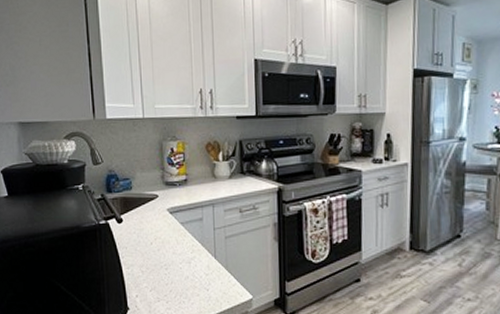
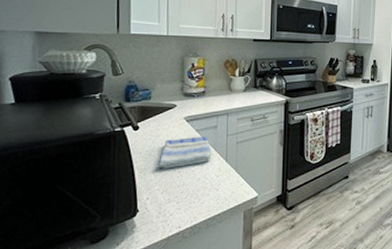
dish towel: none [142,229,198,265] -> present [156,136,211,169]

